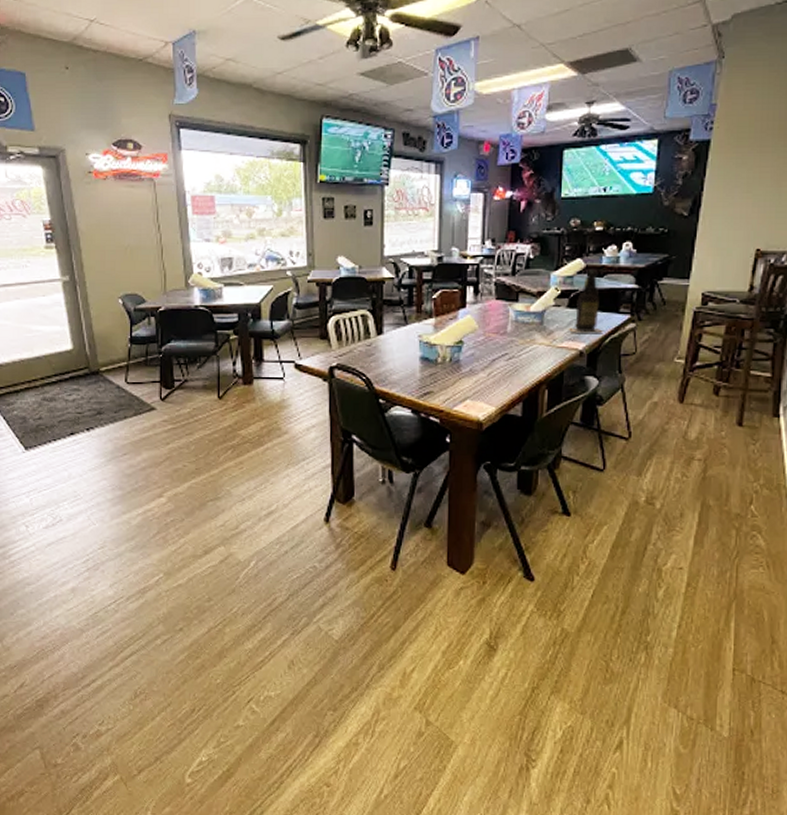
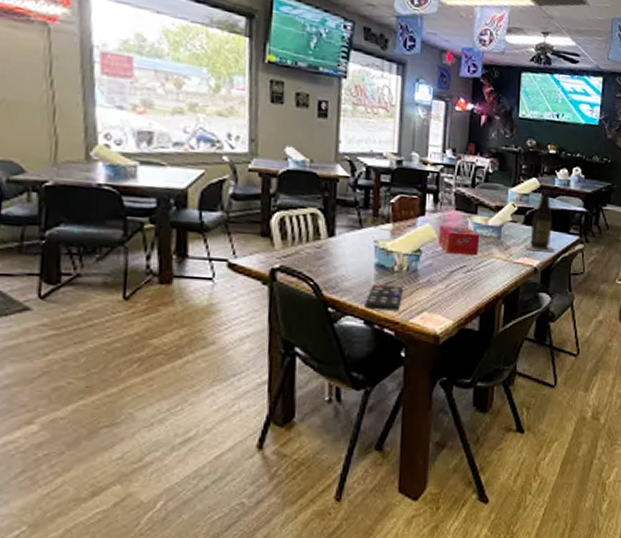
remote control: none [411,377,446,400] -> present [364,285,402,311]
tissue box: none [480,316,522,343] -> present [438,225,480,255]

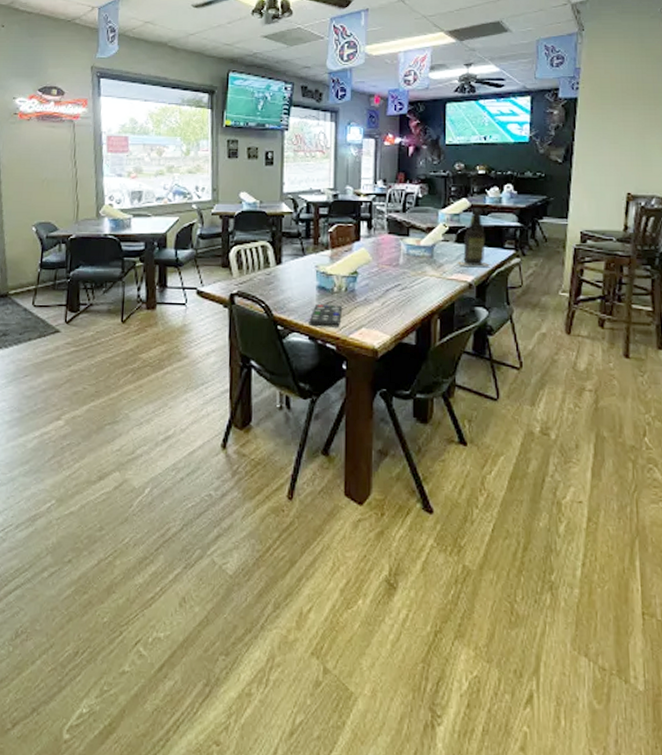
tissue box: present [438,225,480,255] -> none [374,249,413,274]

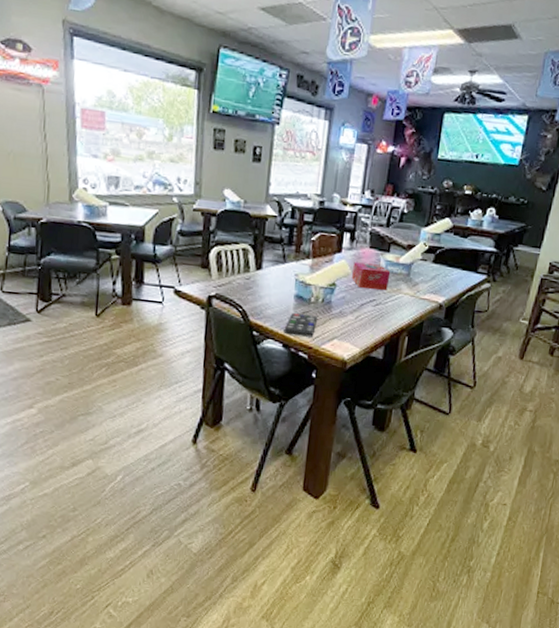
tissue box: none [374,249,413,274] -> present [352,262,391,290]
beer bottle: present [457,208,491,267] -> none [431,229,463,290]

